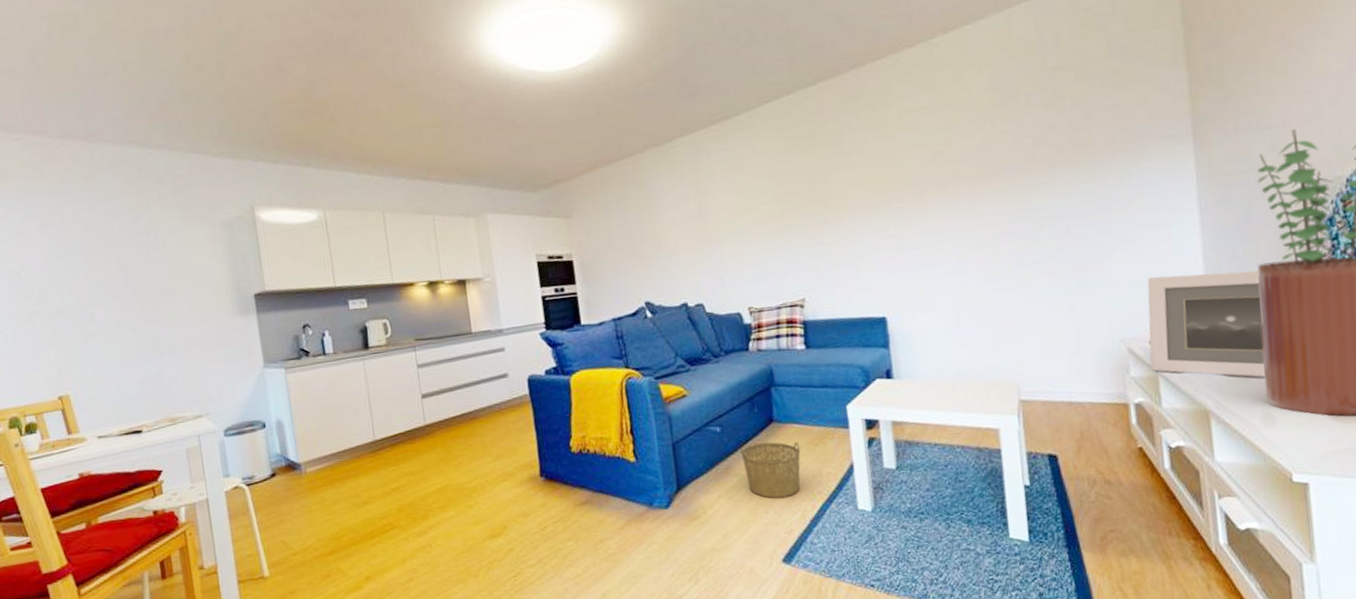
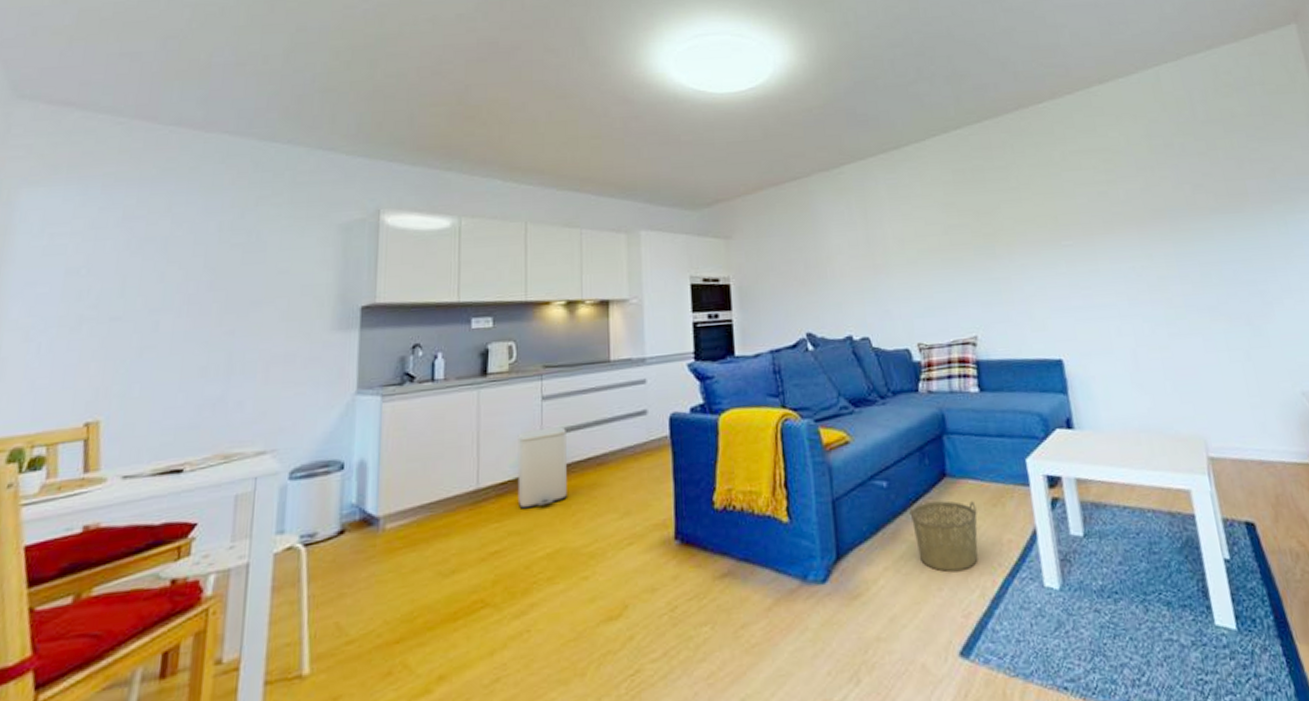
pedal bin: none [401,389,448,455] -> present [517,426,567,509]

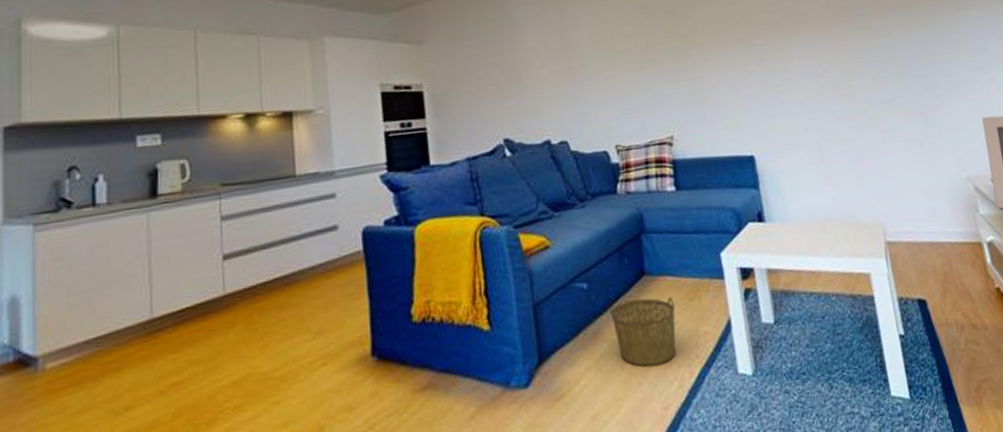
pedal bin: present [517,426,567,509] -> none [195,247,253,337]

